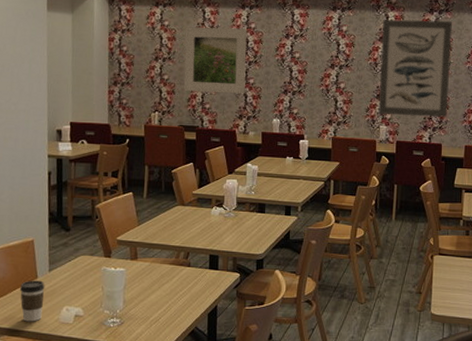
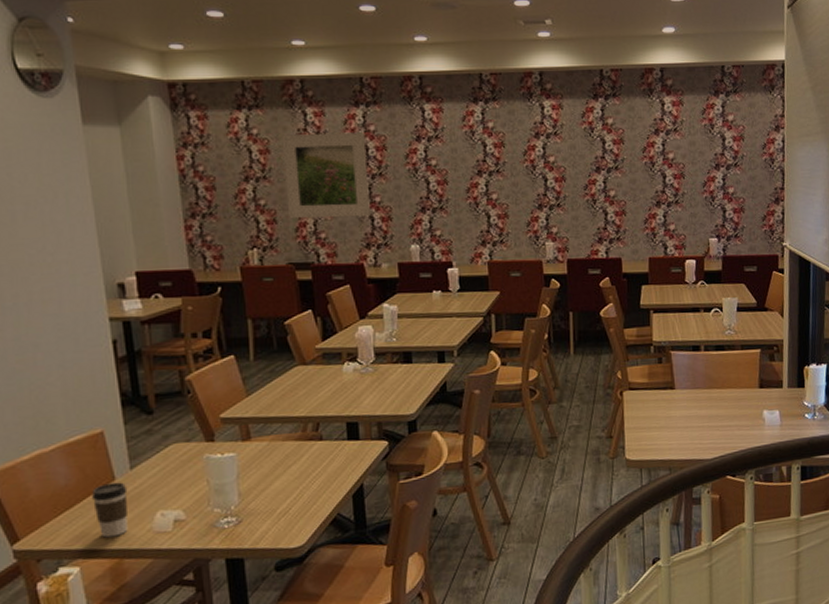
wall art: present [378,19,452,118] -> none [537,108,625,228]

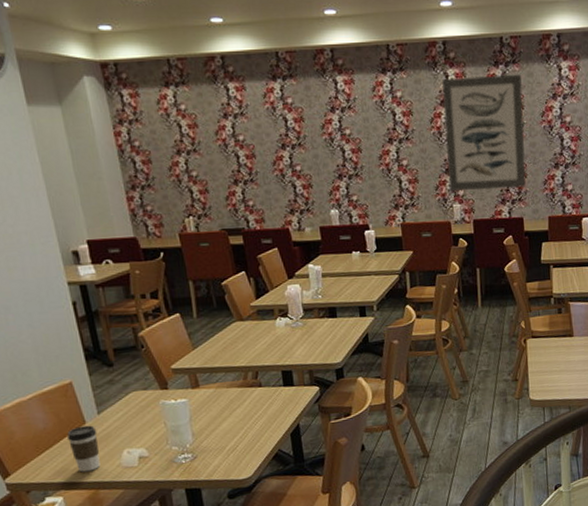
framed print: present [281,132,370,219] -> none [207,105,293,188]
wall art: none [537,108,625,228] -> present [442,74,526,191]

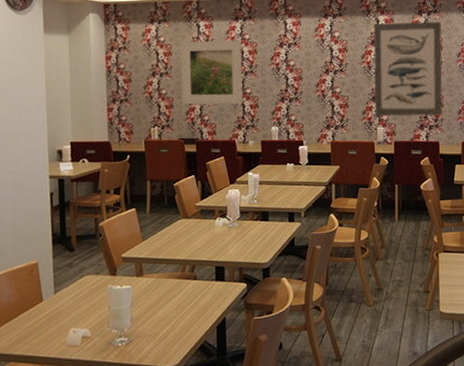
coffee cup: present [66,425,101,473] -> none [25,303,51,347]
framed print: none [207,105,293,188] -> present [181,40,242,105]

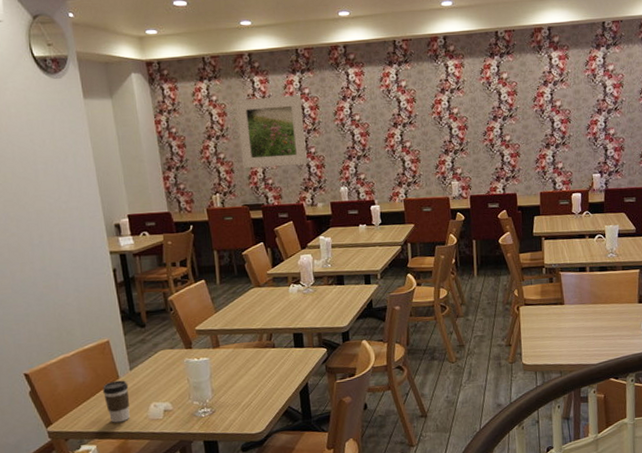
coffee cup: none [25,303,51,347] -> present [102,380,130,423]
wall art: present [373,21,443,116] -> none [443,64,519,169]

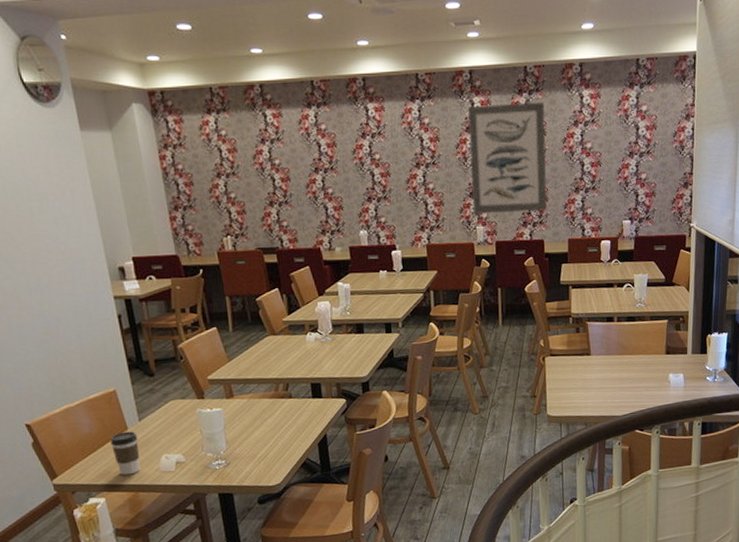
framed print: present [235,95,307,168] -> none [246,131,324,209]
wall art: none [443,64,519,169] -> present [468,102,547,214]

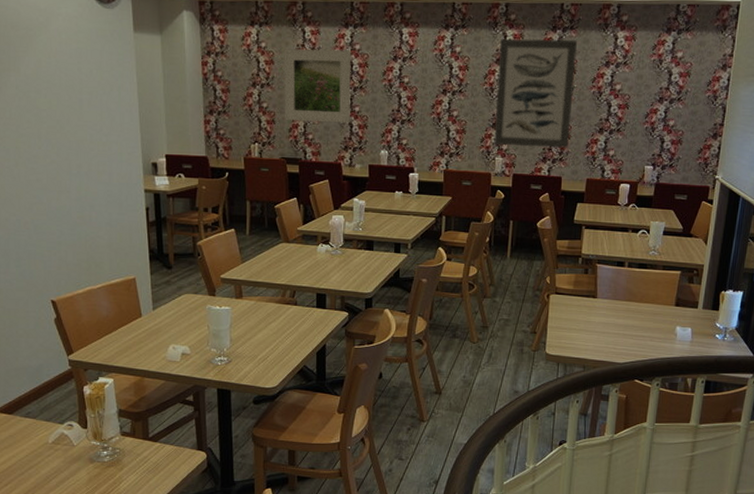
coffee cup: present [110,431,140,476] -> none [124,318,150,360]
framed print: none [246,131,324,209] -> present [284,49,352,124]

